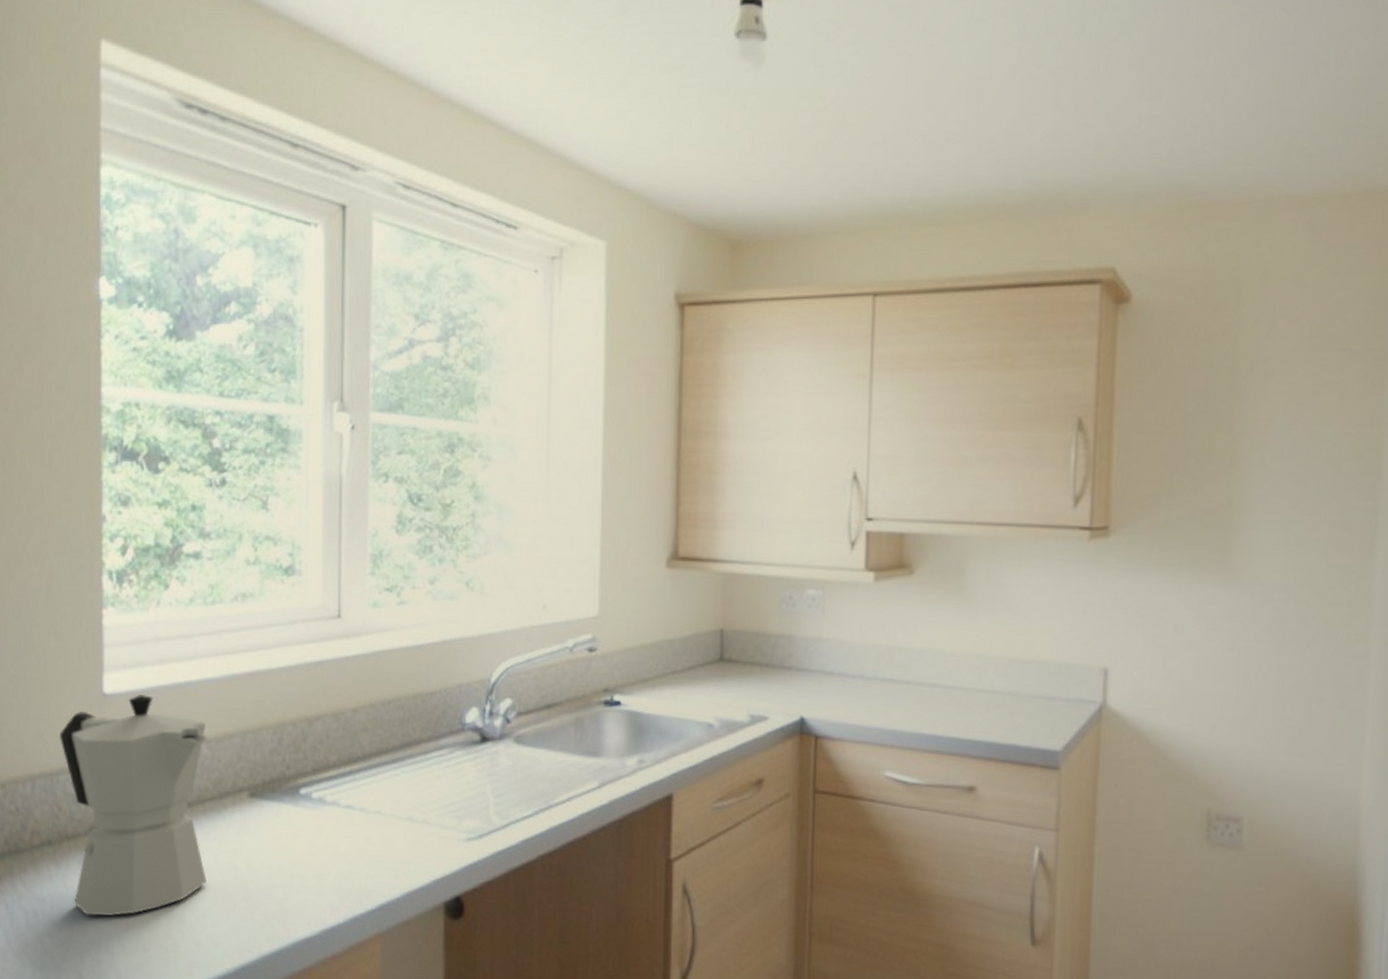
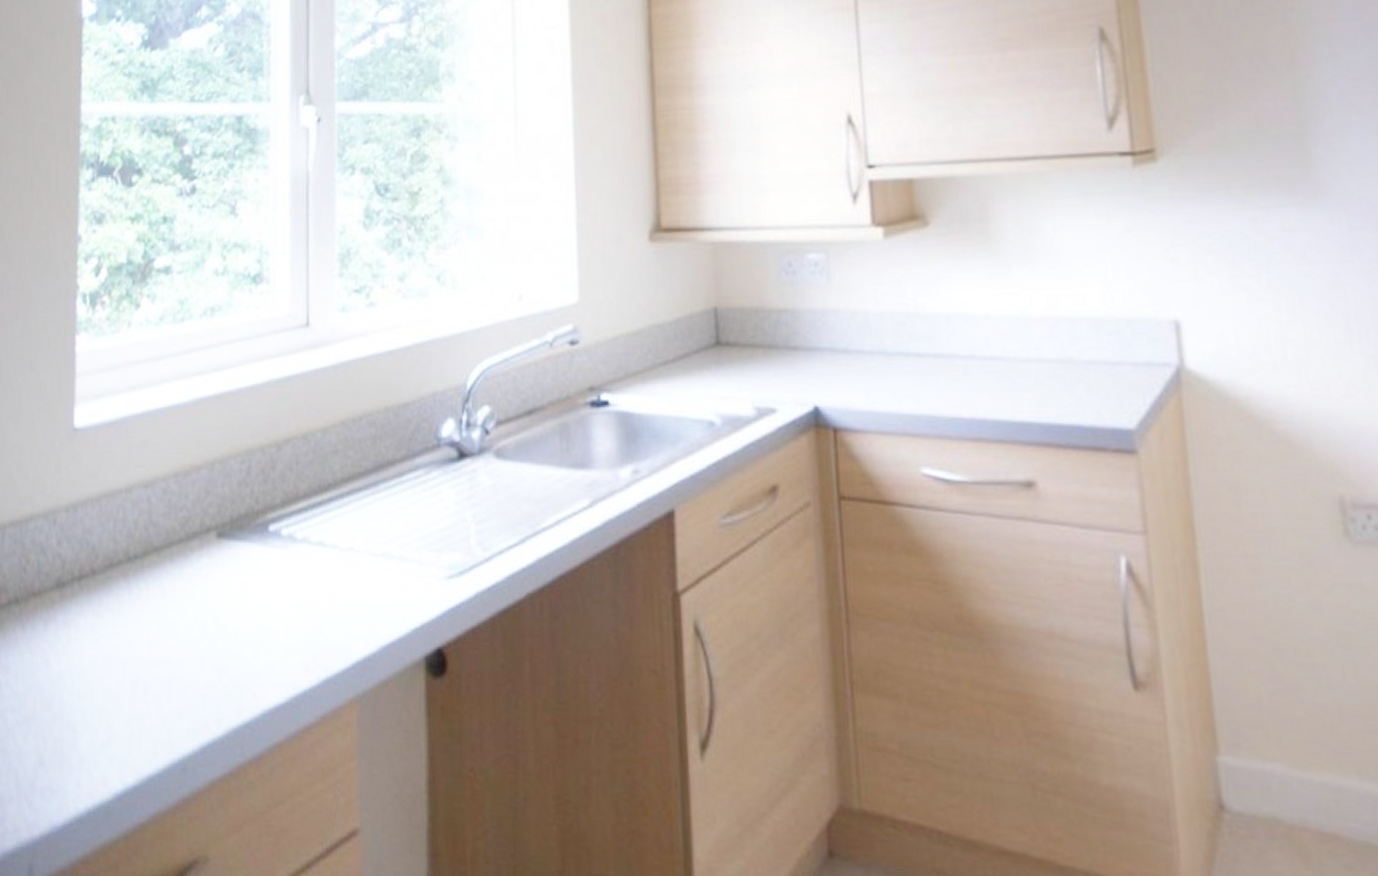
moka pot: present [60,695,207,916] -> none [30,427,175,686]

